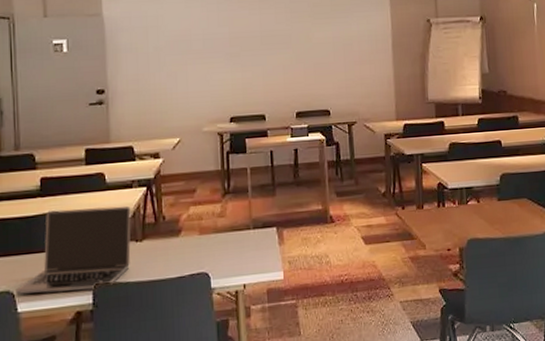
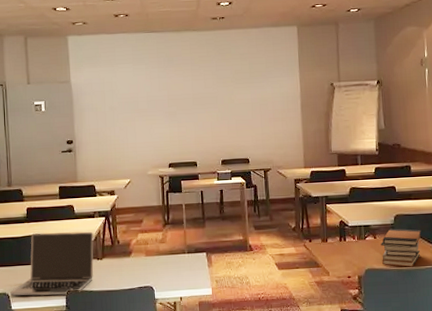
book stack: none [485,189,531,235] -> present [381,228,422,267]

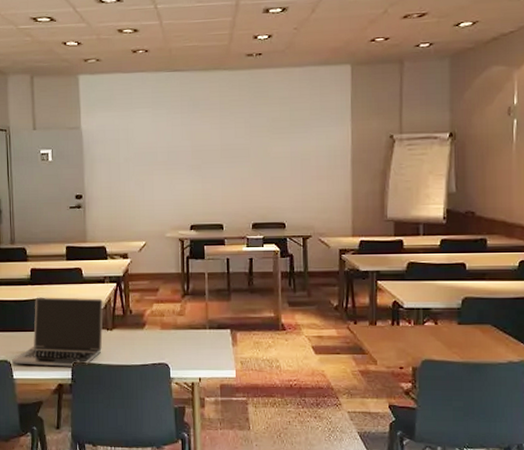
book stack: present [381,228,422,267] -> none [443,313,496,361]

